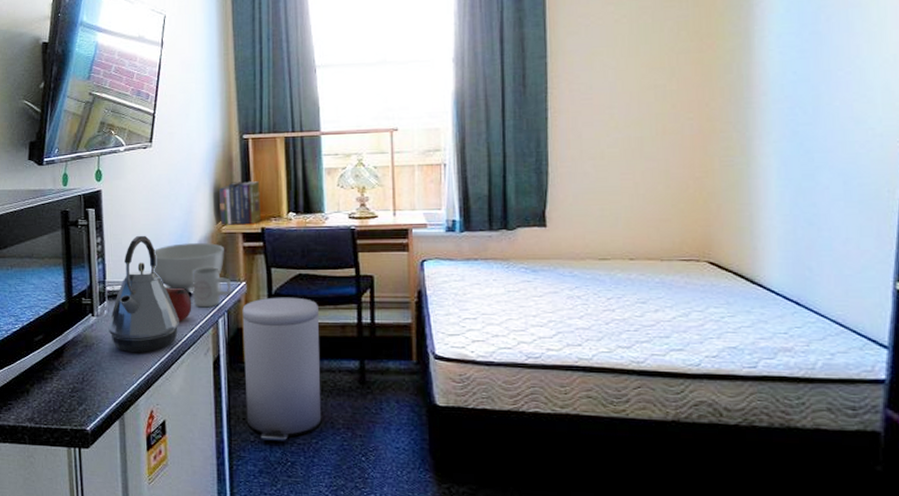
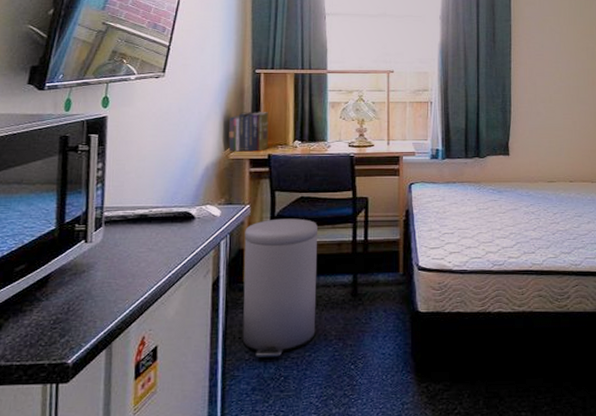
kettle: present [108,235,179,353] -> none [102,161,180,279]
bowl: present [154,243,225,292] -> none [157,169,232,216]
fruit: present [166,287,192,321] -> none [168,211,195,245]
mug: present [192,267,232,308] -> none [195,191,236,231]

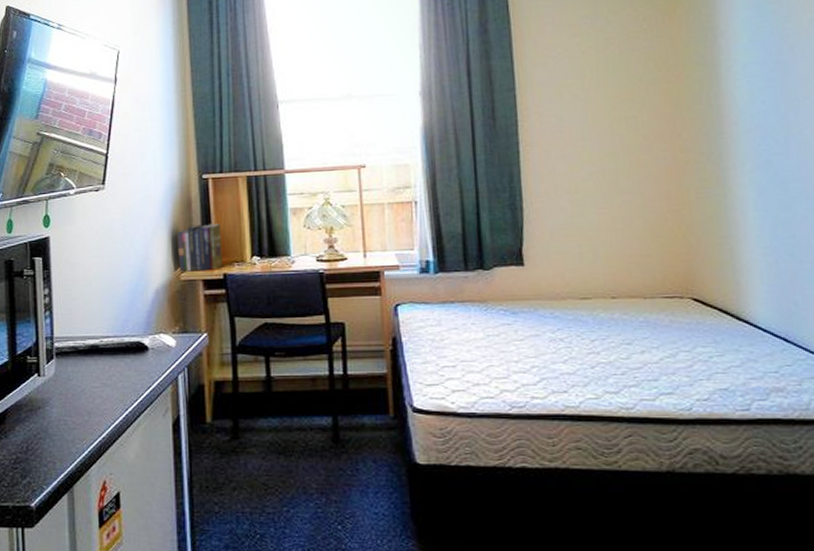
pedal bin: present [242,218,318,358] -> none [204,348,293,511]

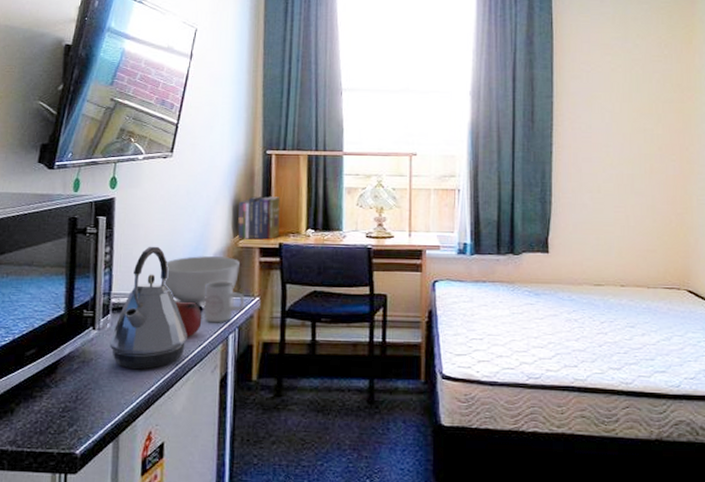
kettle: none [56,285,135,416] -> present [109,246,187,370]
bowl: none [106,292,185,347] -> present [164,256,241,307]
fruit: none [120,341,149,379] -> present [175,301,202,337]
mug: none [148,318,192,363] -> present [203,281,245,323]

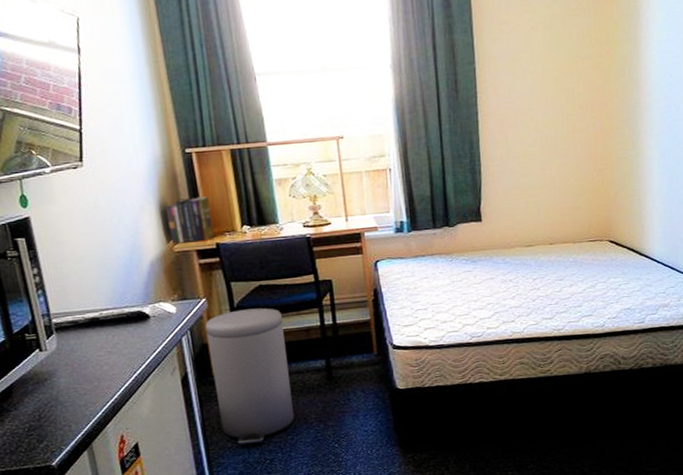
kettle: present [109,246,187,370] -> none [60,261,140,383]
bowl: present [164,256,241,307] -> none [101,263,180,315]
fruit: present [175,301,202,337] -> none [120,311,152,345]
mug: present [203,281,245,323] -> none [147,287,192,329]
pedal bin: none [250,313,331,464] -> present [205,307,295,445]

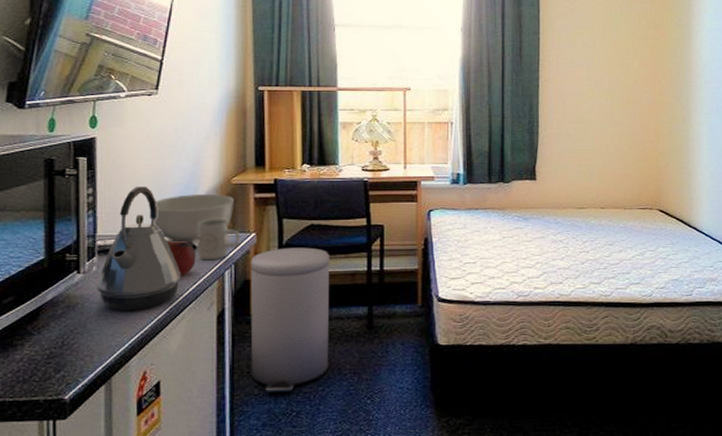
kettle: none [60,261,140,383] -> present [97,186,181,311]
bowl: none [101,263,180,315] -> present [154,194,235,245]
fruit: none [120,311,152,345] -> present [167,240,196,275]
mug: none [147,287,192,329] -> present [196,219,241,261]
books: present [165,196,216,244] -> none [230,133,275,176]

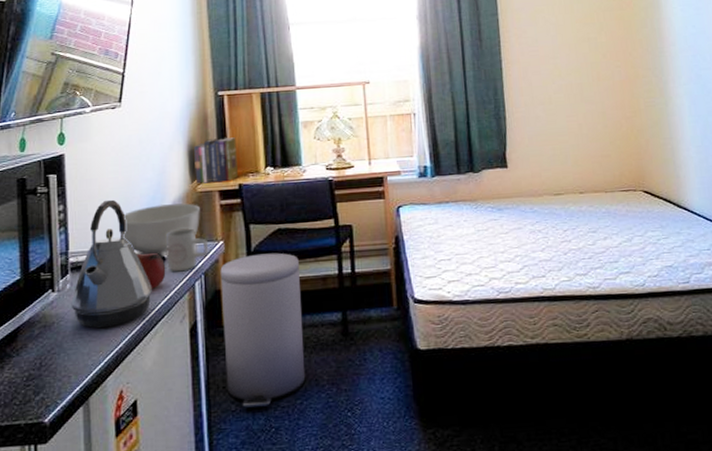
books: none [230,133,275,176] -> present [193,137,239,184]

